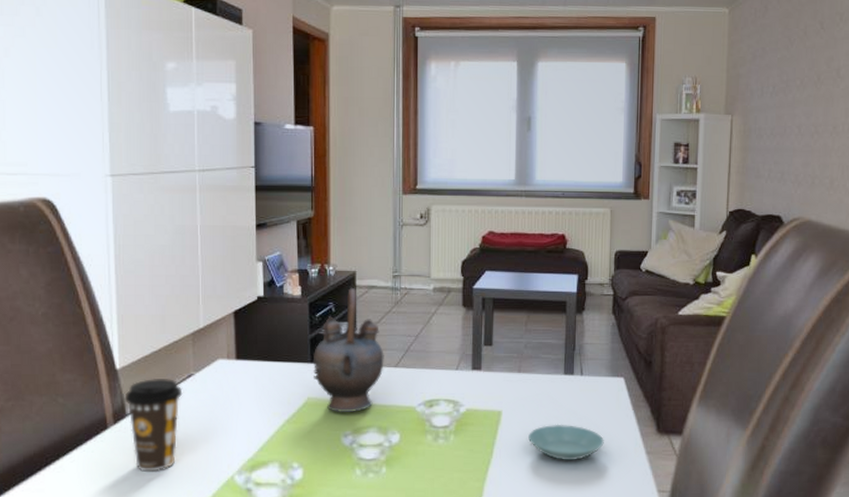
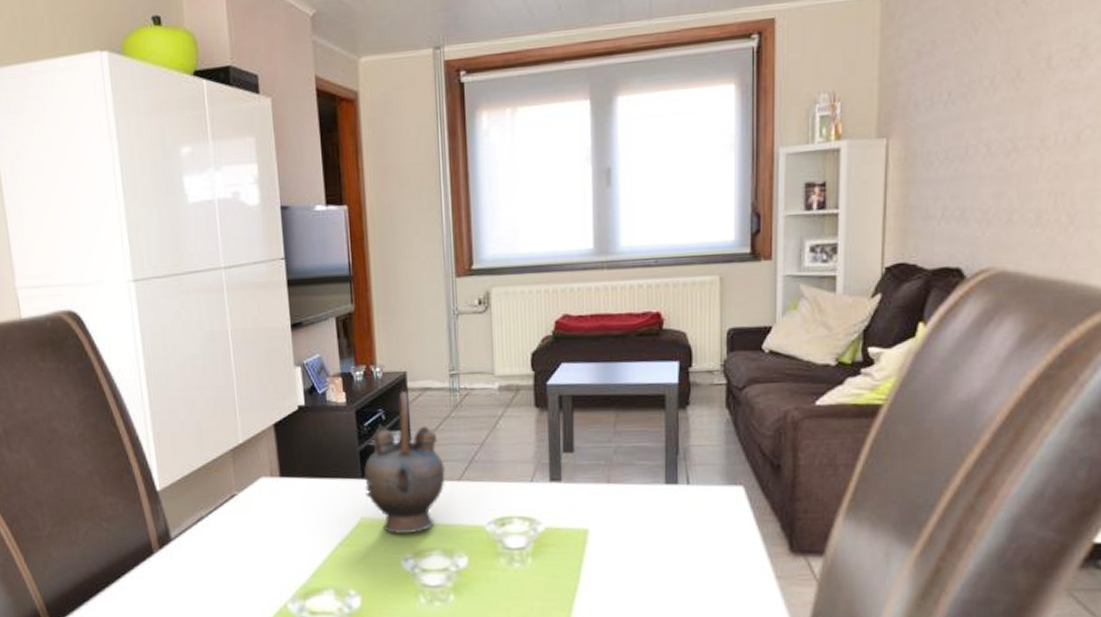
coffee cup: present [124,379,183,472] -> none [167,500,227,599]
saucer: present [528,424,604,461] -> none [623,543,720,588]

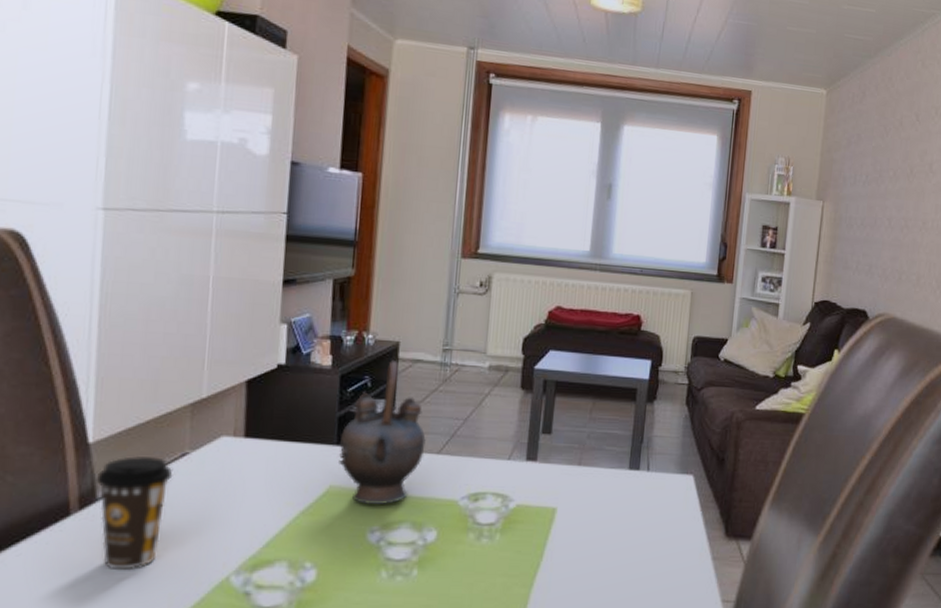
coffee cup: none [167,500,227,599] -> present [95,456,174,570]

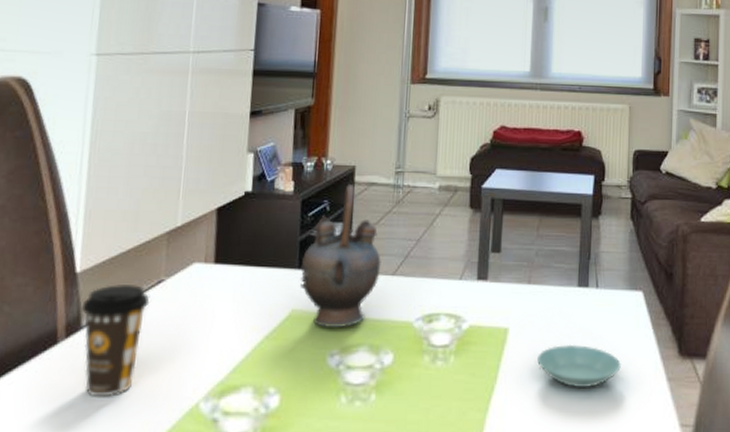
saucer: none [584,524,668,566] -> present [537,344,621,389]

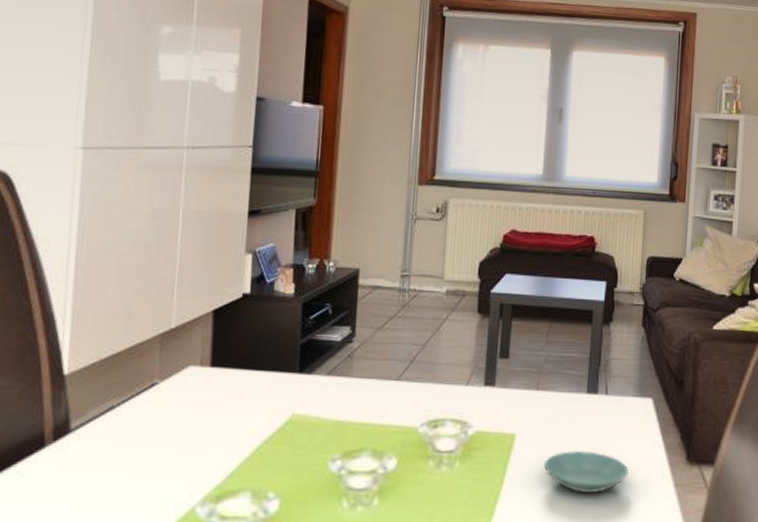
coffee cup: present [81,285,150,397] -> none [69,387,143,501]
teapot: present [299,183,381,328] -> none [300,286,386,433]

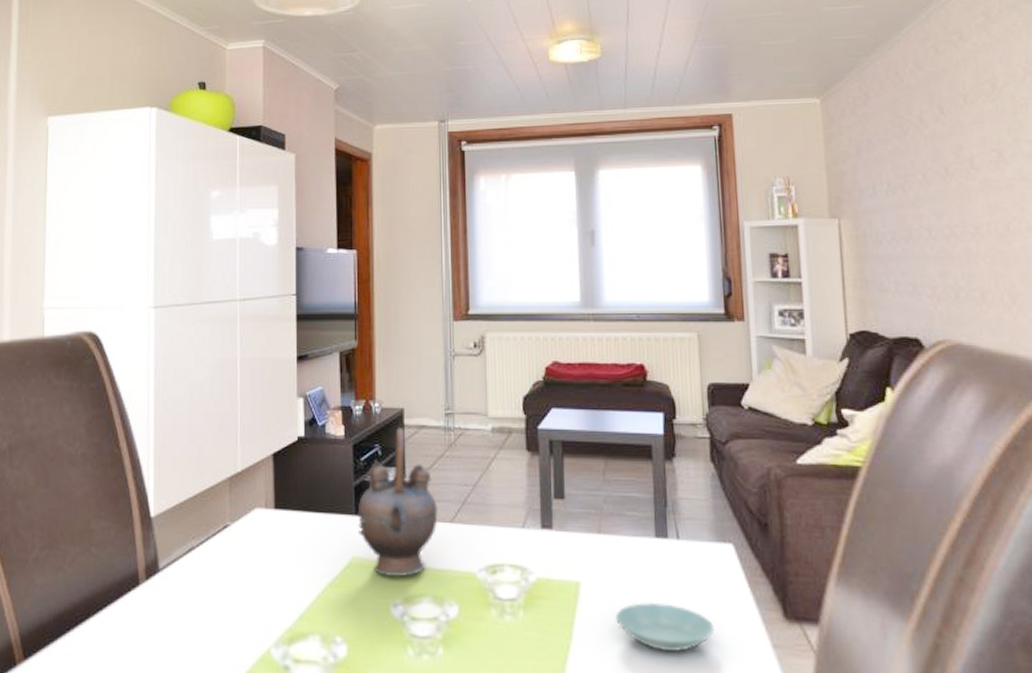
teapot: none [300,286,386,433] -> present [357,426,438,577]

